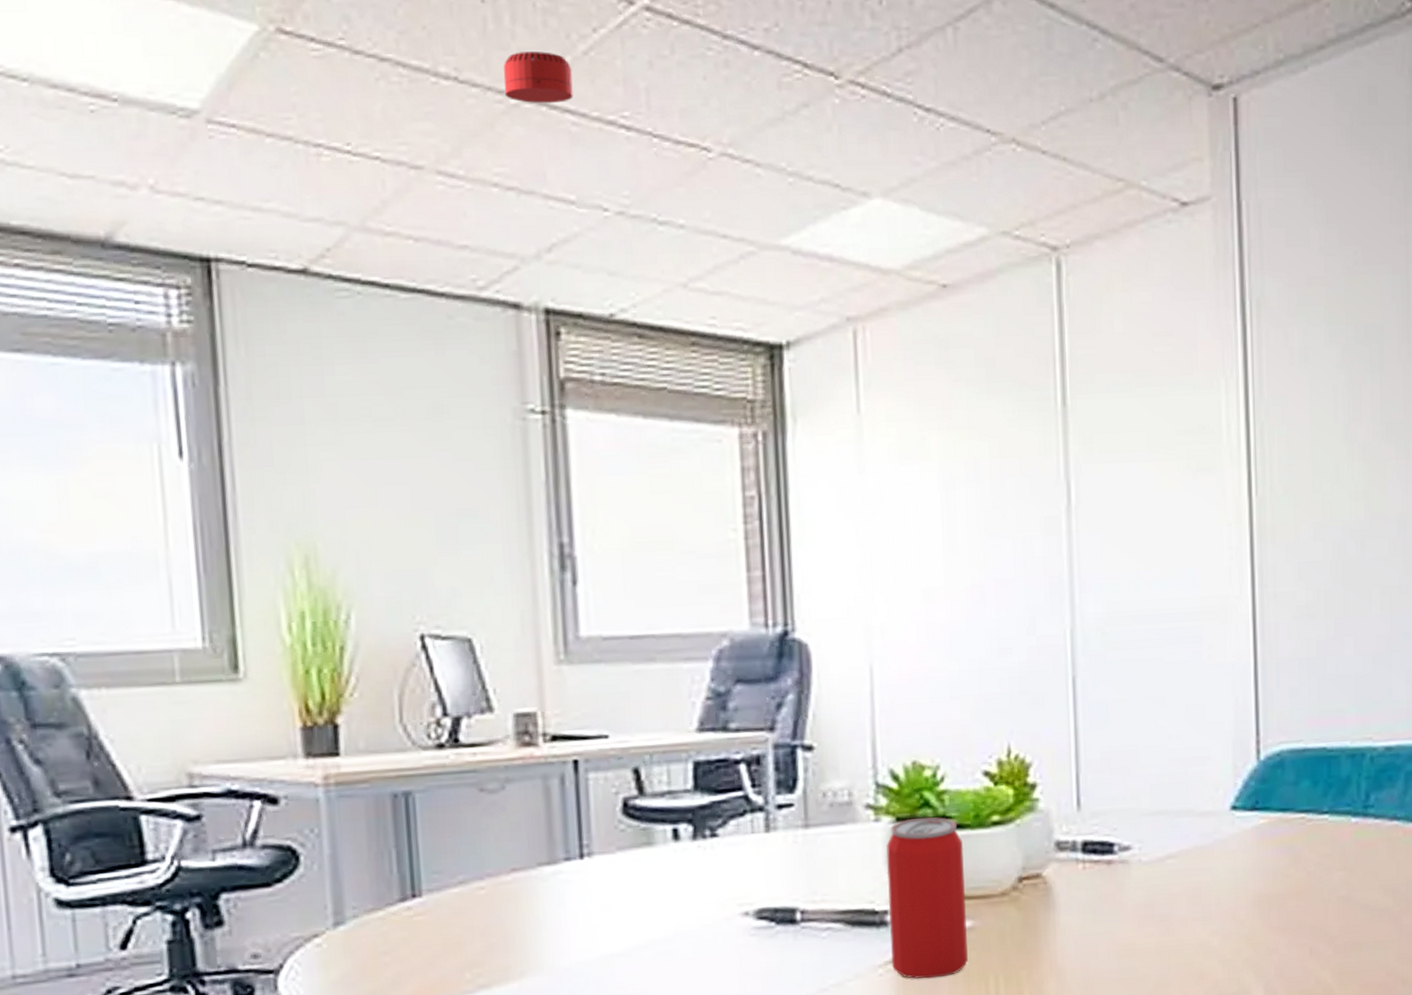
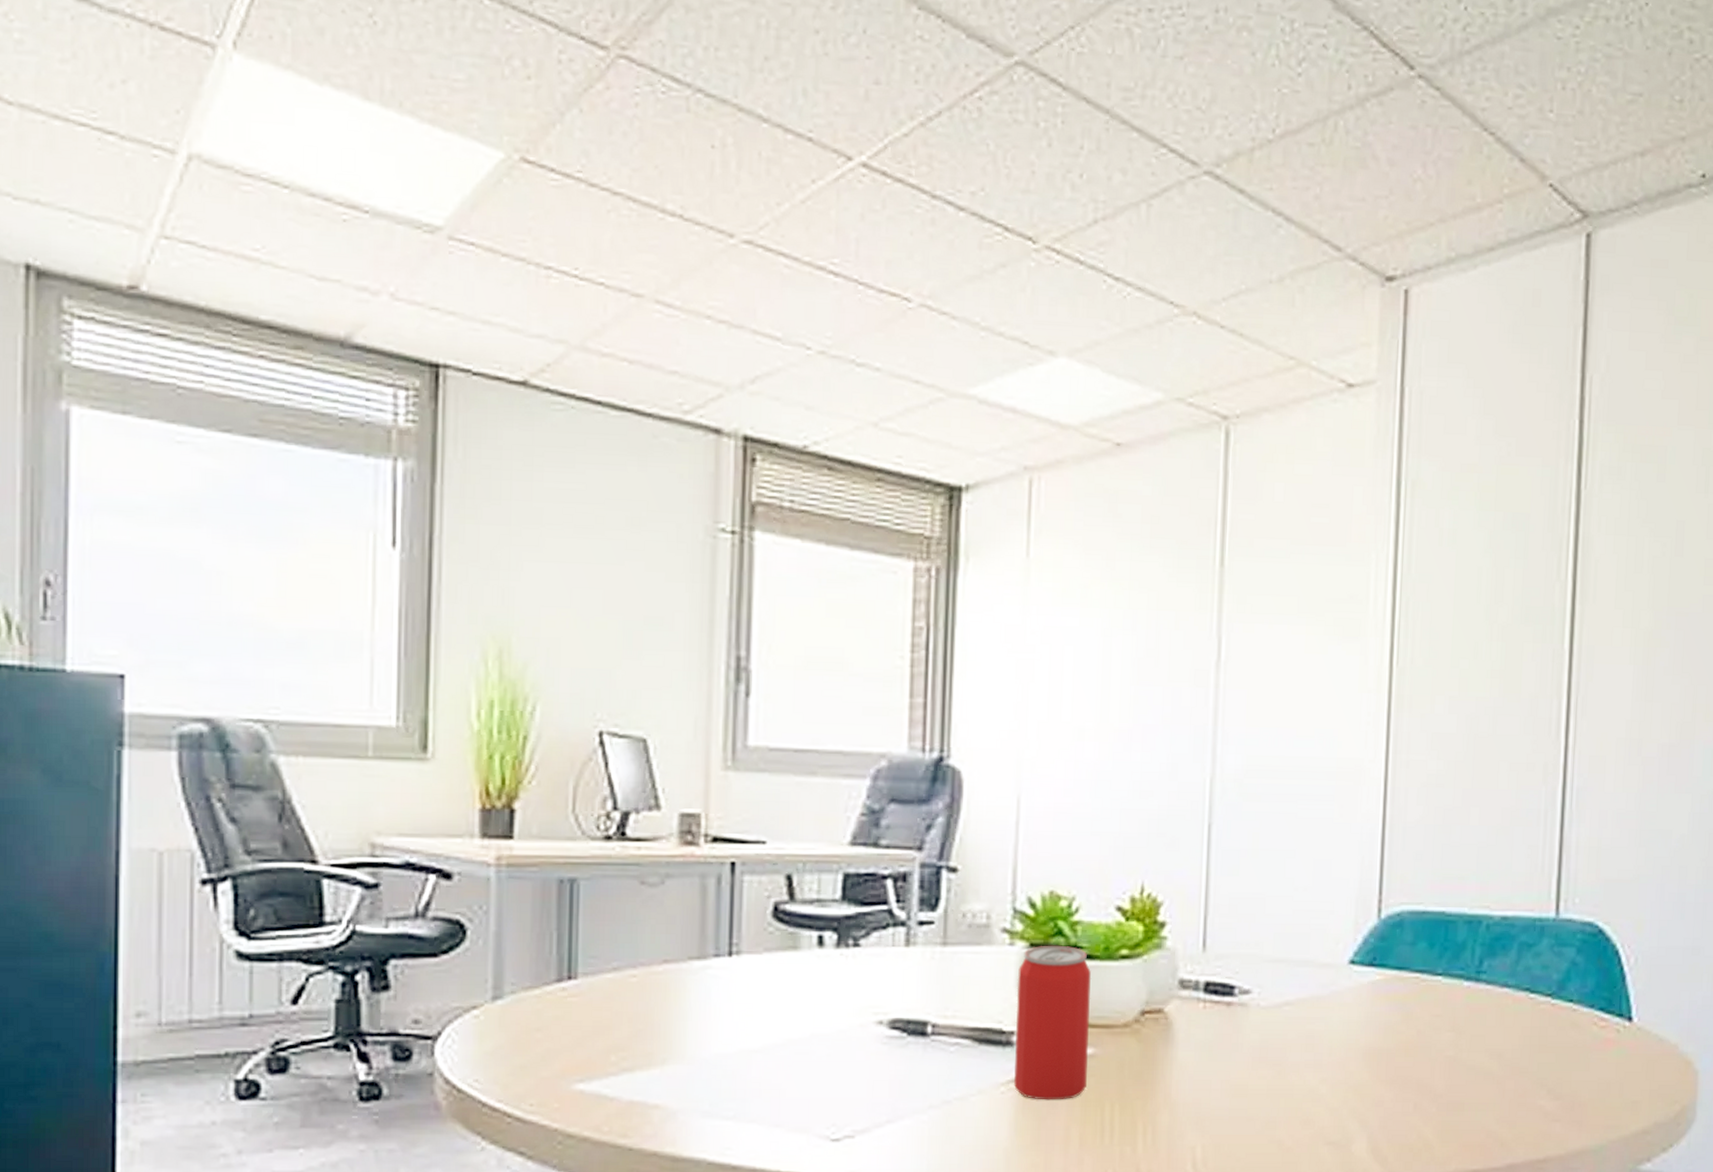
smoke detector: present [503,51,573,103] -> none [725,196,789,246]

